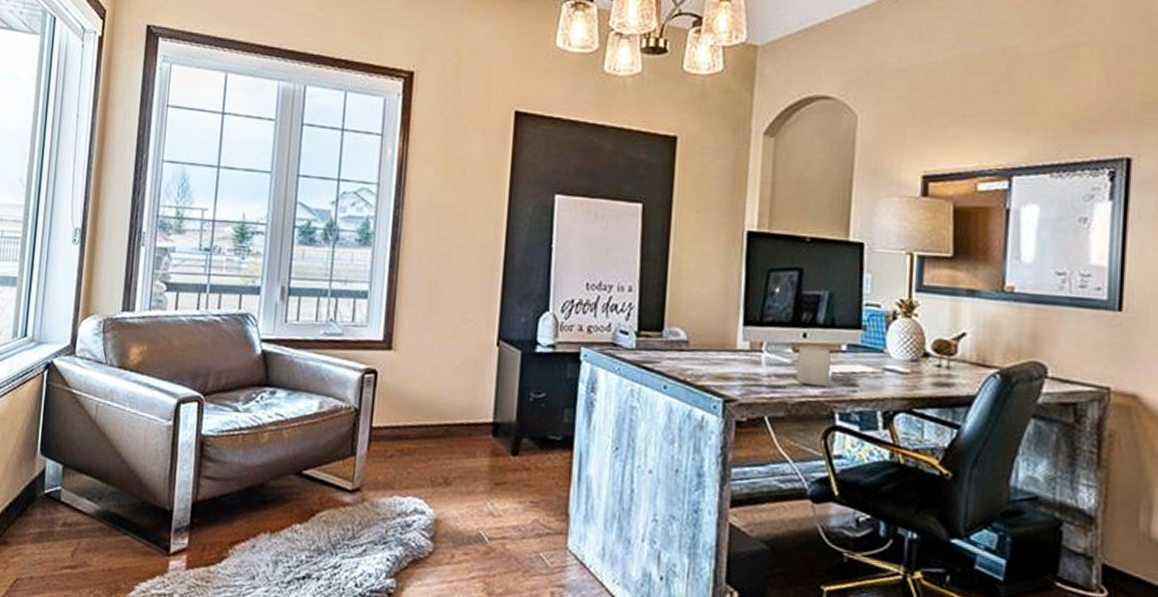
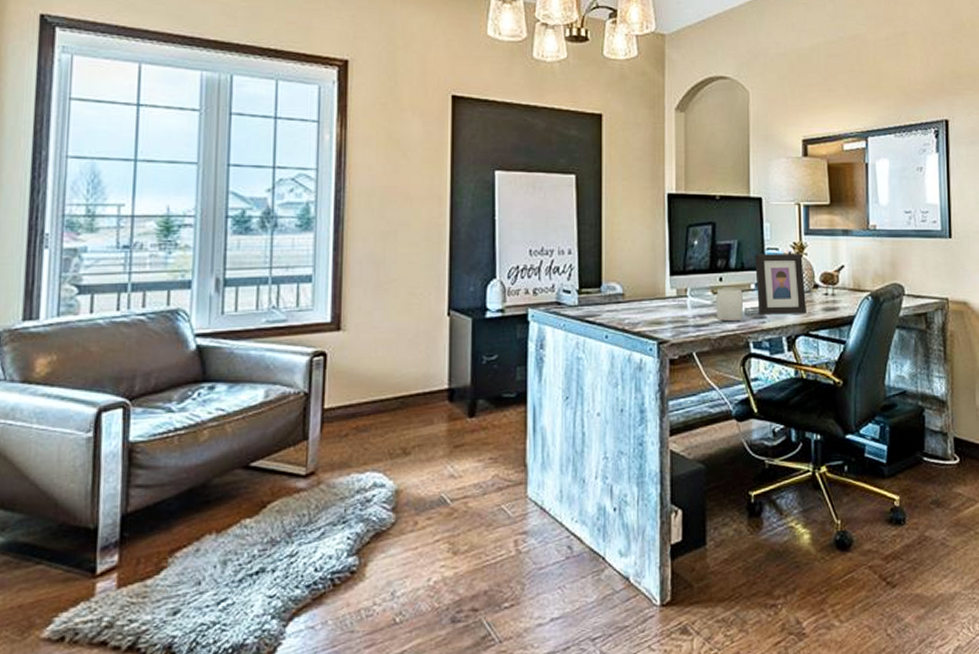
picture frame: none [848,310,912,387] -> present [755,254,806,314]

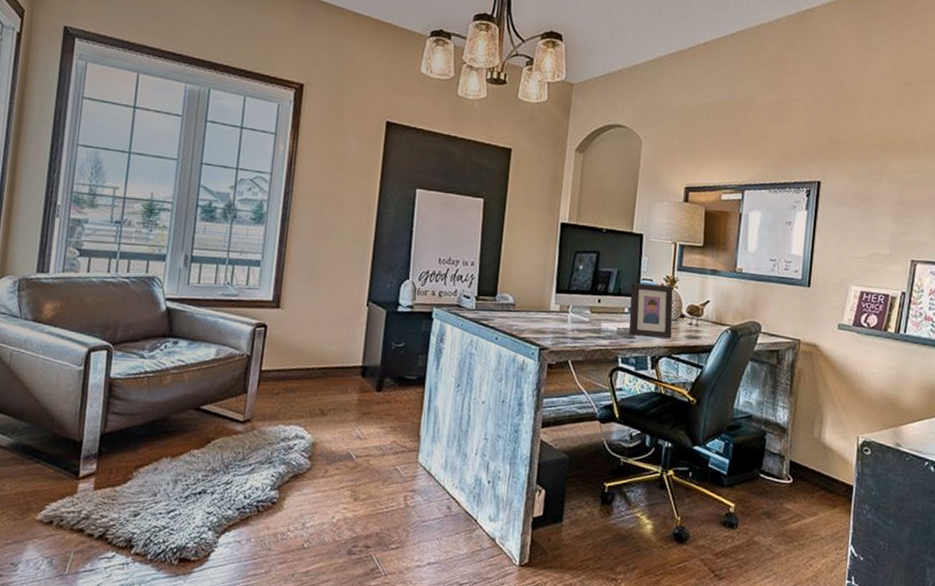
mug: present [716,288,744,322] -> none [592,308,618,339]

